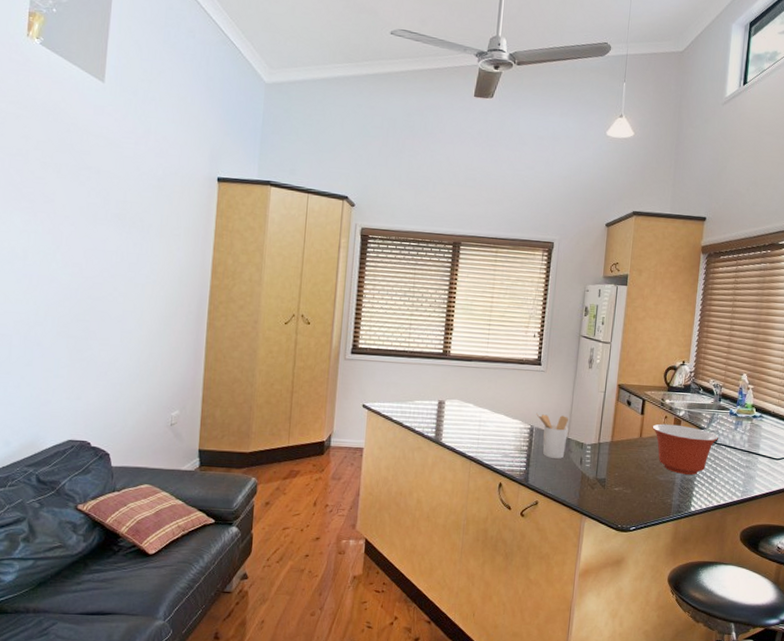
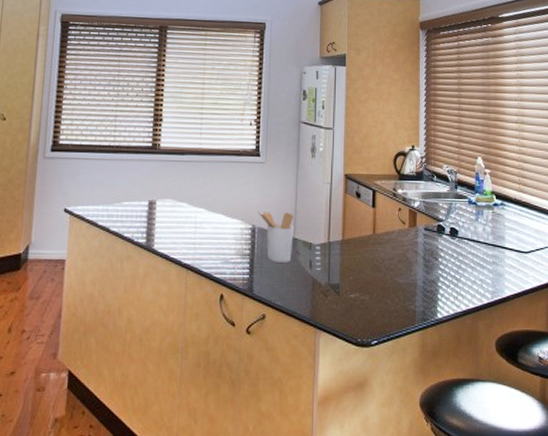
mixing bowl: present [652,423,718,475] -> none [386,217,459,275]

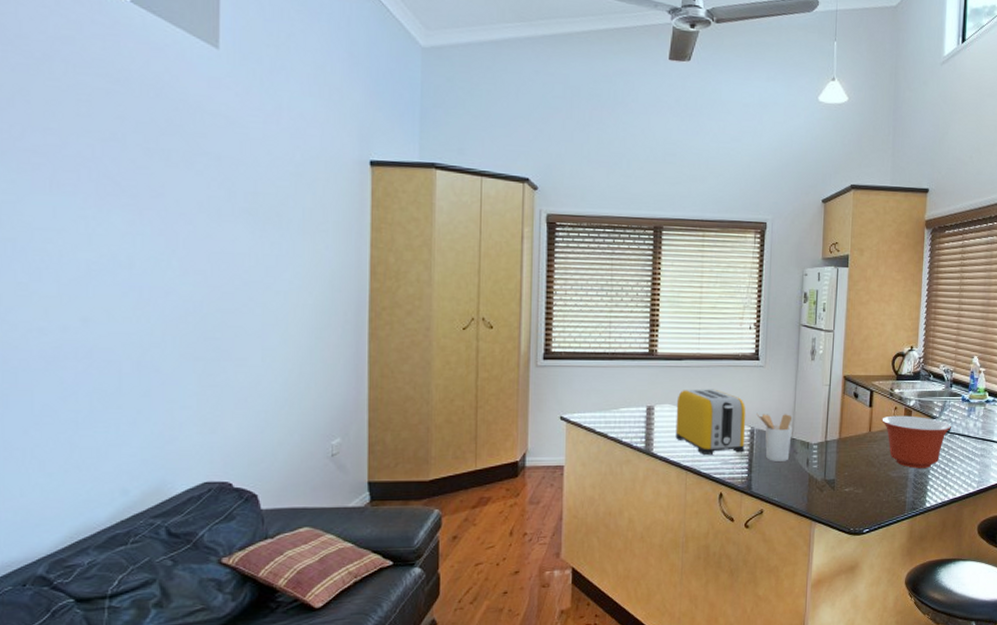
toaster: none [176,184,247,253] -> present [675,389,746,454]
mixing bowl: none [386,217,459,275] -> present [882,415,951,468]

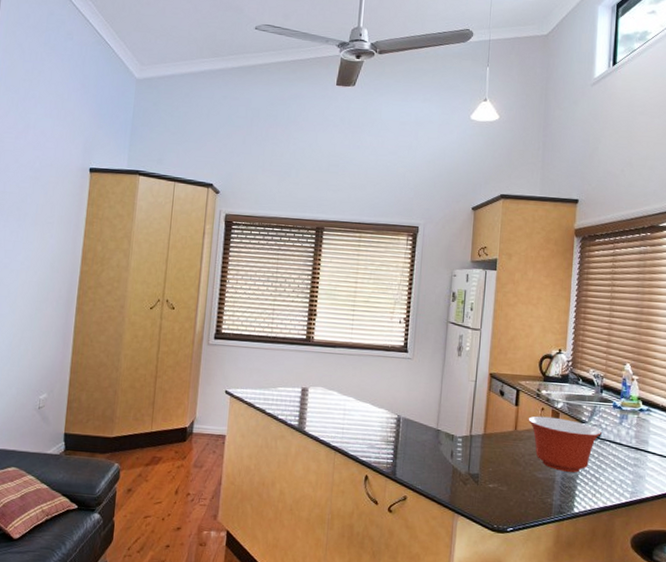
toaster: present [675,389,746,454] -> none [326,375,394,439]
utensil holder: present [756,413,793,461] -> none [403,402,438,451]

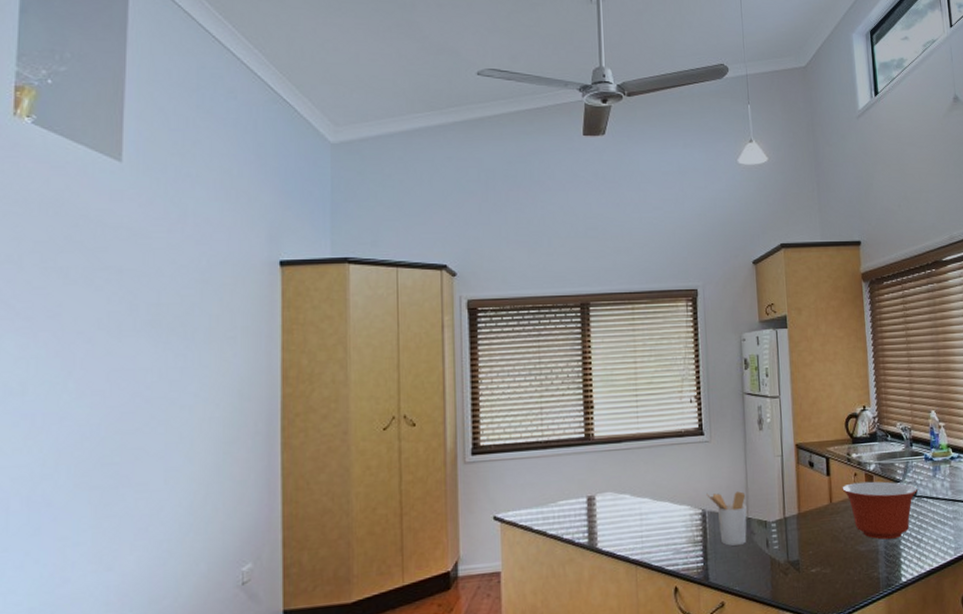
utensil holder: none [403,402,438,451] -> present [706,491,747,546]

